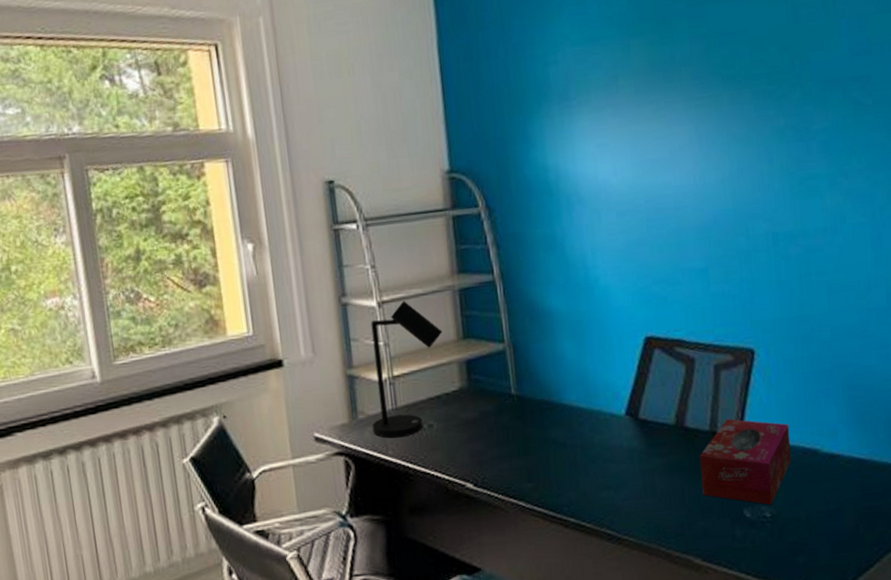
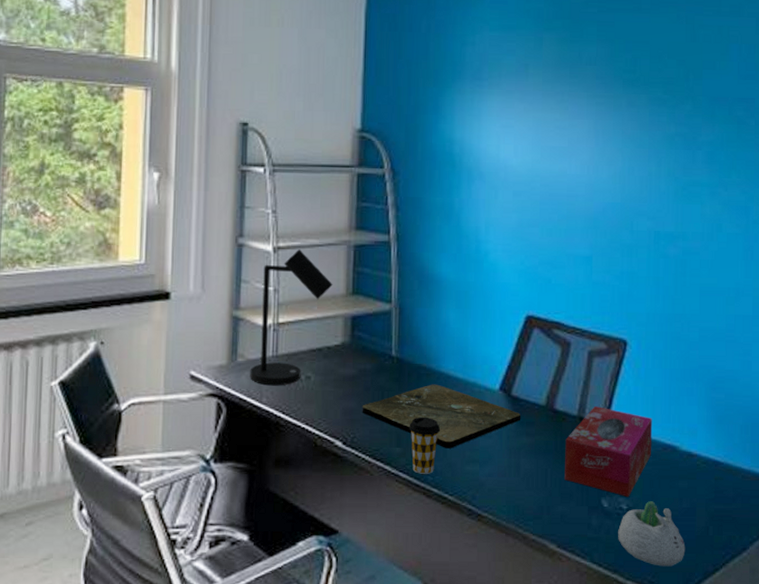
aerial map: none [488,416,651,478] -> present [362,384,520,449]
coffee cup: none [537,450,571,506] -> present [409,416,441,474]
succulent planter: none [764,506,836,569] -> present [618,501,686,567]

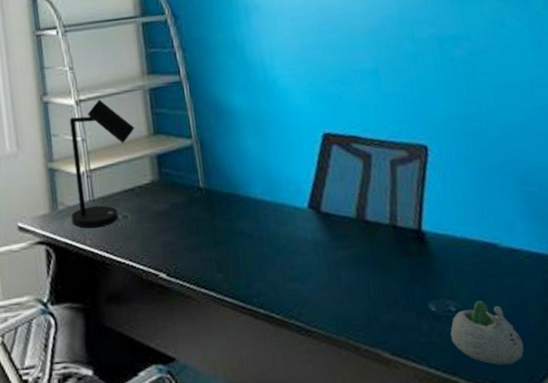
aerial map: present [362,384,520,449] -> none [179,209,334,270]
coffee cup: present [409,416,441,474] -> none [226,241,258,297]
tissue box: present [565,406,653,497] -> none [381,213,472,299]

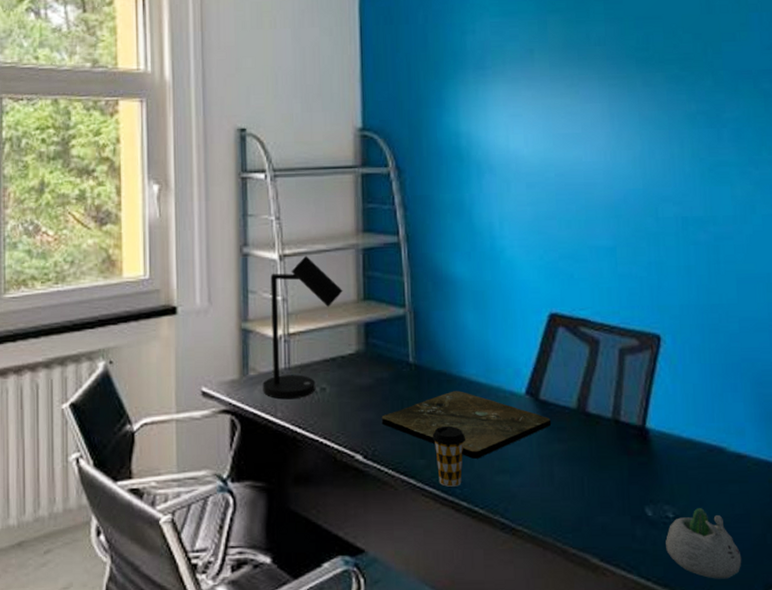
aerial map: none [179,209,334,270] -> present [381,390,551,459]
coffee cup: none [226,241,258,297] -> present [432,425,466,487]

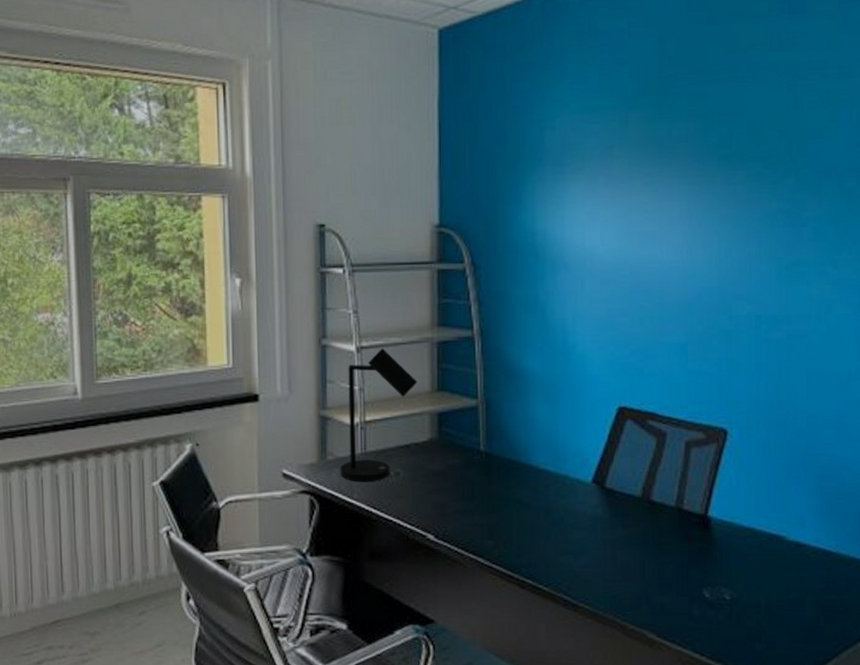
aerial map: present [381,390,551,459] -> none [452,478,615,541]
coffee cup: present [432,425,466,487] -> none [500,510,533,566]
succulent planter: present [665,508,742,579] -> none [721,592,794,657]

